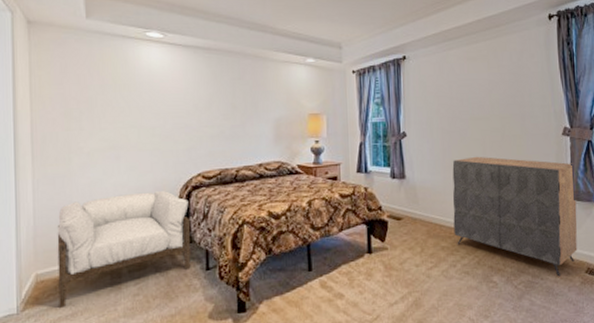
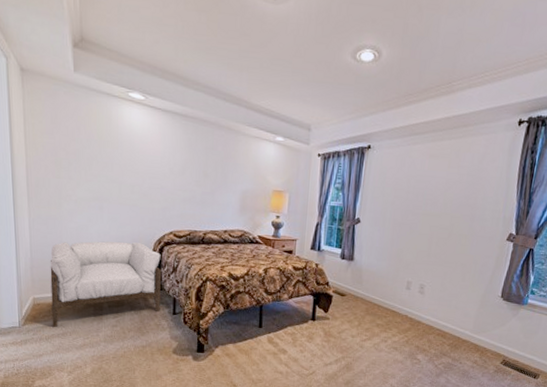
dresser: present [452,156,578,277] -> none [389,249,511,363]

